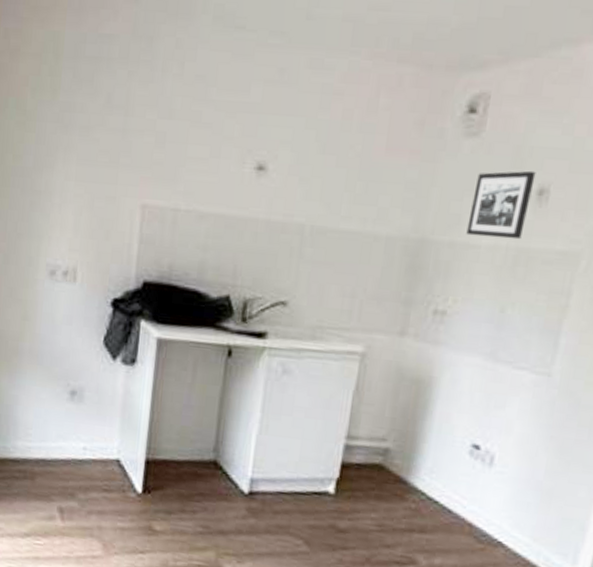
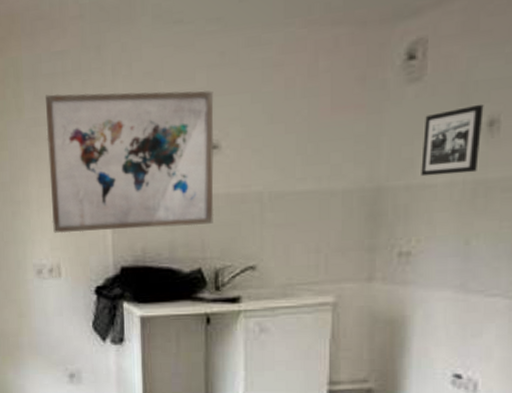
wall art: none [74,79,267,250] -> present [45,90,214,234]

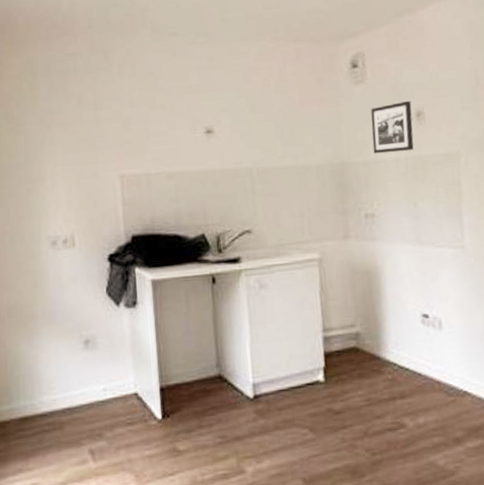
wall art: present [45,90,214,234] -> none [58,87,213,207]

